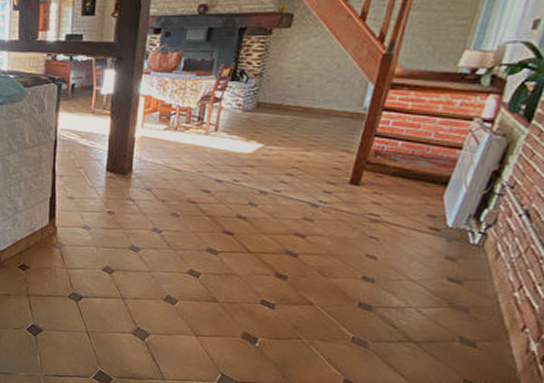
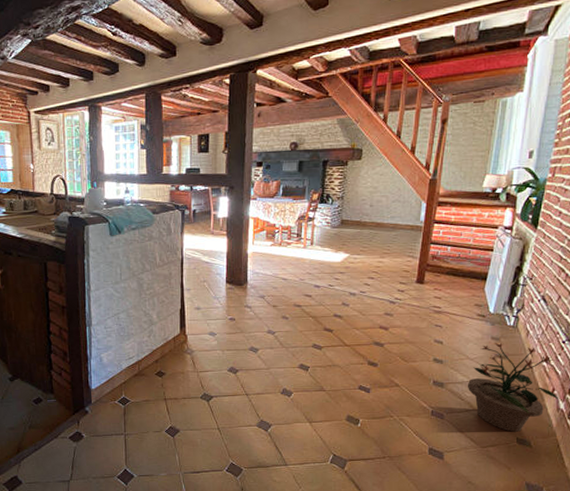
potted plant: none [403,263,532,372] -> present [467,342,559,432]

